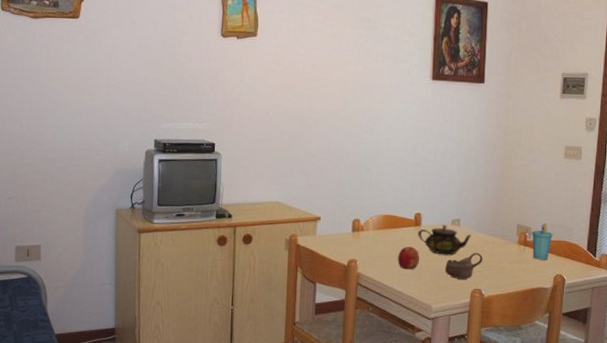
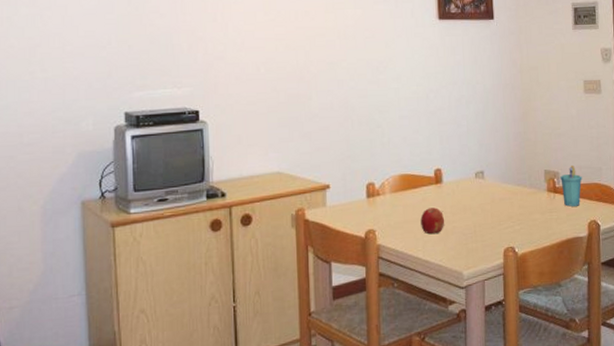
teapot: present [418,225,471,255] -> none [440,179,498,213]
cup: present [445,252,483,279] -> none [473,206,512,239]

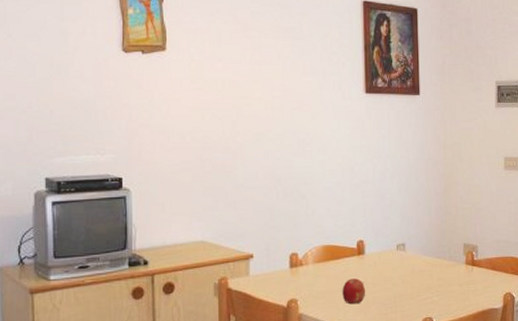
cup: present [560,166,582,207] -> none [479,240,500,279]

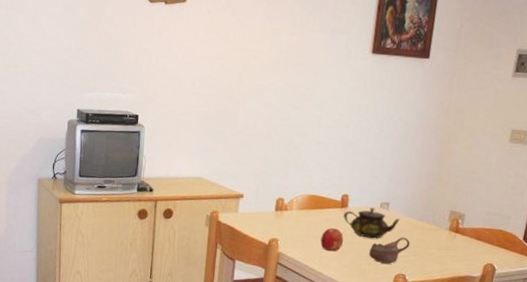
teapot: none [362,251,418,284] -> present [343,207,400,239]
cup: none [393,277,431,309] -> present [369,237,410,264]

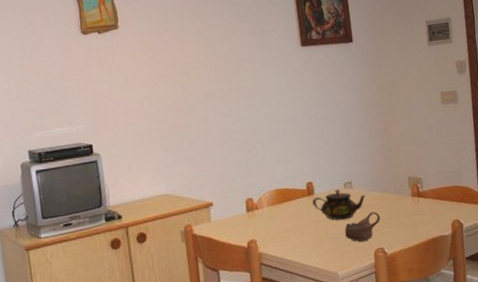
fruit: present [320,228,344,252] -> none [296,217,319,241]

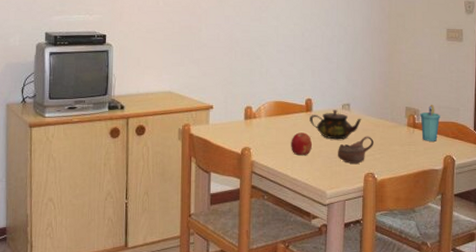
fruit: none [296,217,319,241] -> present [291,132,313,156]
cup: none [423,171,444,209] -> present [420,105,441,141]

